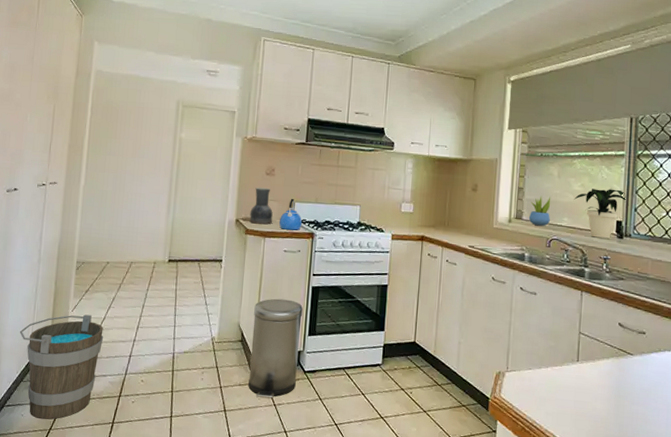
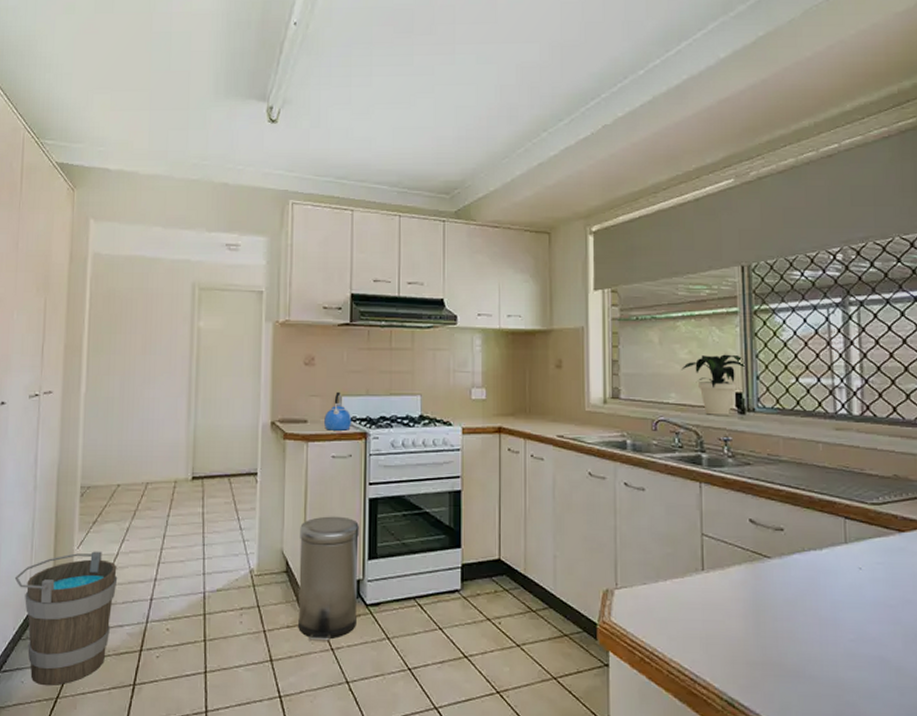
vase: present [249,187,273,225] -> none [287,380,315,426]
succulent plant: present [528,196,551,226] -> none [627,369,654,406]

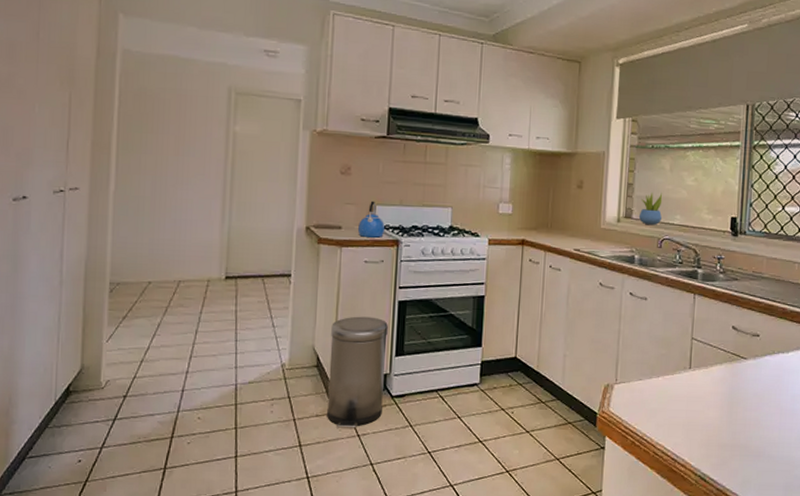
bucket: present [14,551,118,685] -> none [40,345,149,470]
succulent plant: none [627,369,654,406] -> present [638,192,663,226]
potted plant: present [681,354,749,415] -> none [687,183,744,237]

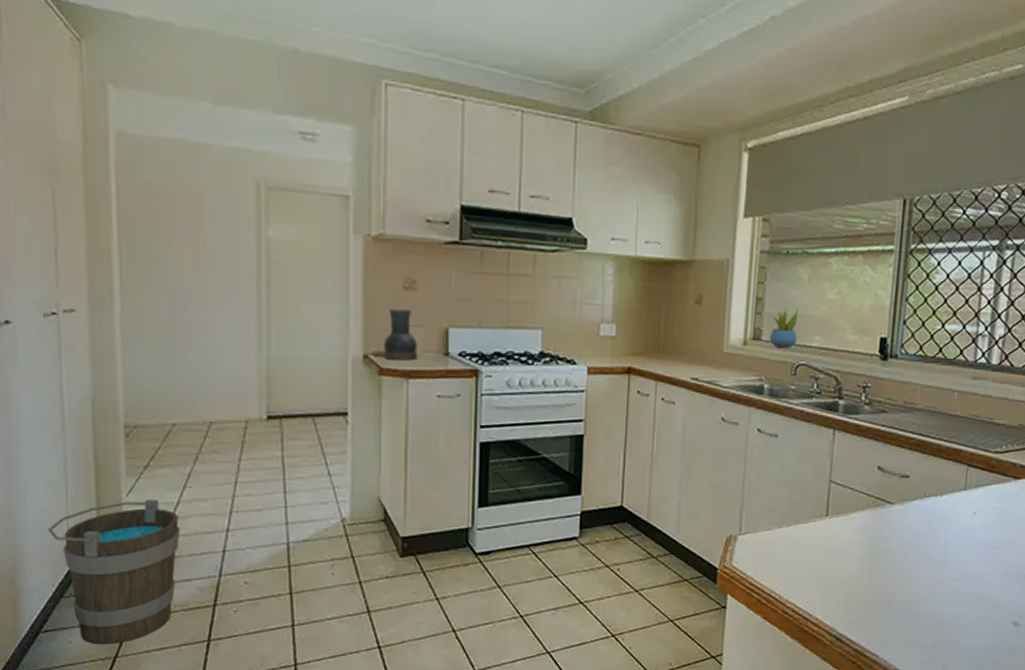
bucket: none [40,345,149,470] -> present [47,499,181,644]
vase: none [322,188,350,232] -> present [383,307,417,361]
pedal bin: present [327,316,388,428] -> none [399,461,468,591]
kettle: present [358,201,385,238] -> none [428,322,461,367]

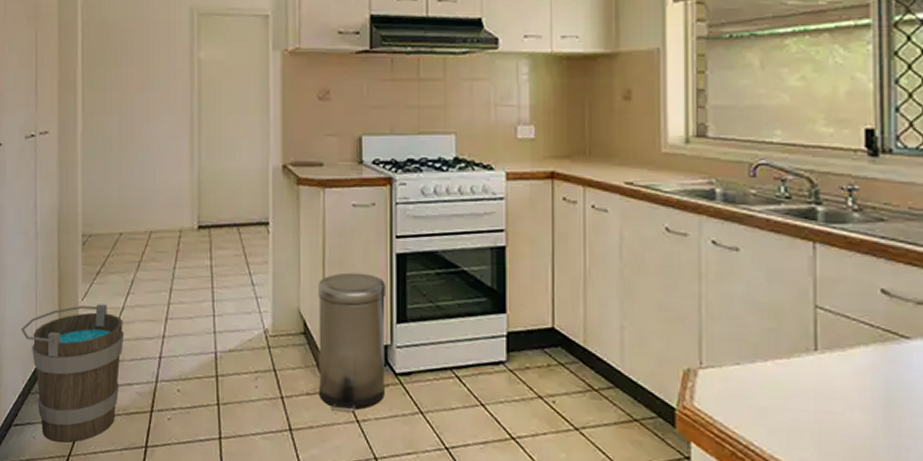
vase: present [383,307,417,361] -> none [301,117,332,170]
pedal bin: none [399,461,468,591] -> present [318,272,386,412]
succulent plant: present [769,308,799,349] -> none [717,99,752,146]

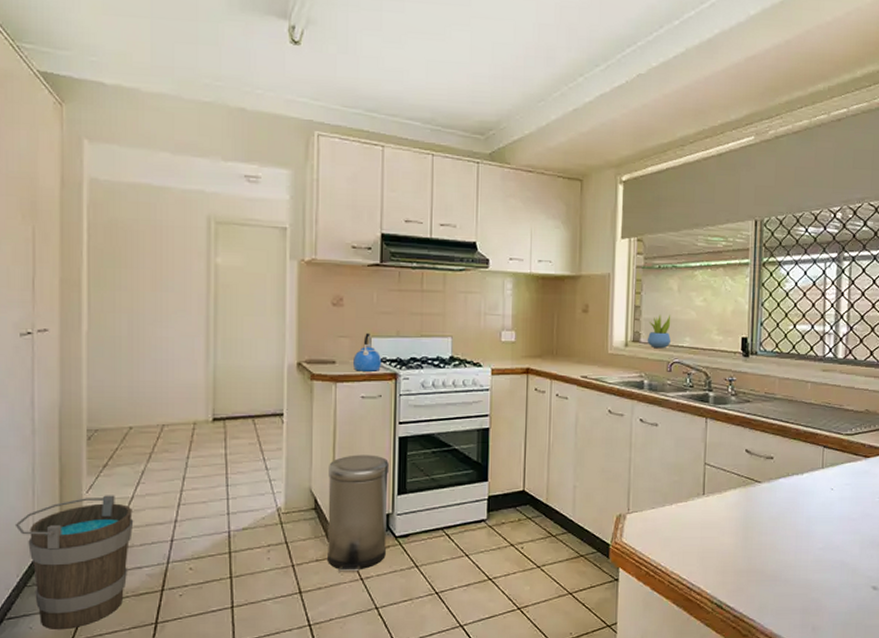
kettle: none [343,130,375,175] -> present [353,333,382,371]
succulent plant: none [717,99,752,146] -> present [647,314,671,349]

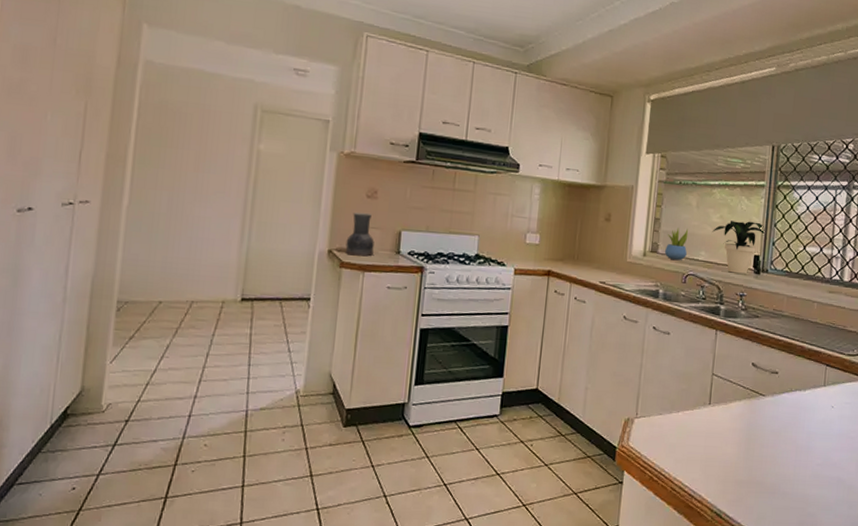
bucket: present [14,495,134,629] -> none [36,366,154,498]
vase: none [315,321,344,367] -> present [345,212,374,257]
pedal bin: present [328,455,389,572] -> none [341,343,409,459]
kettle: present [353,333,382,371] -> none [382,226,410,264]
potted plant: none [696,302,755,358] -> present [712,221,767,274]

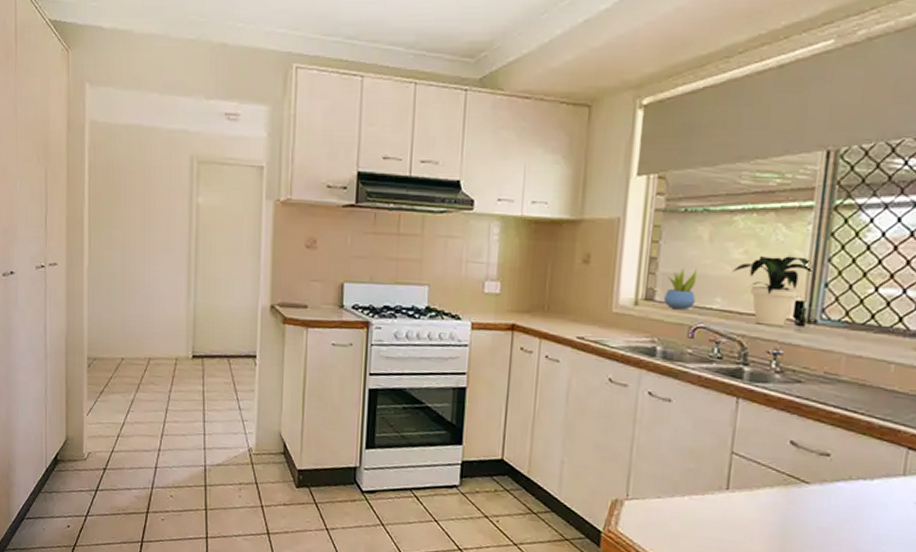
vase: present [345,212,374,257] -> none [287,264,316,312]

